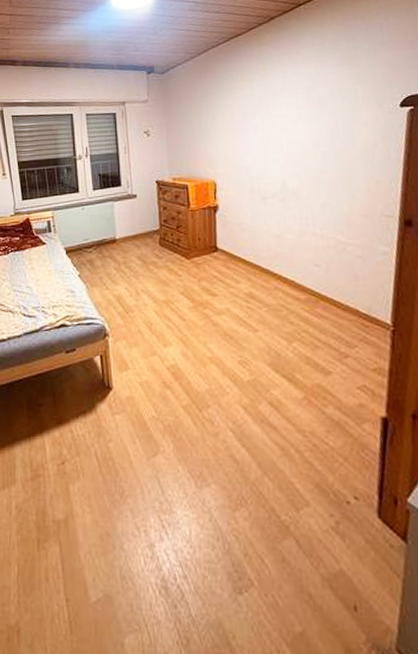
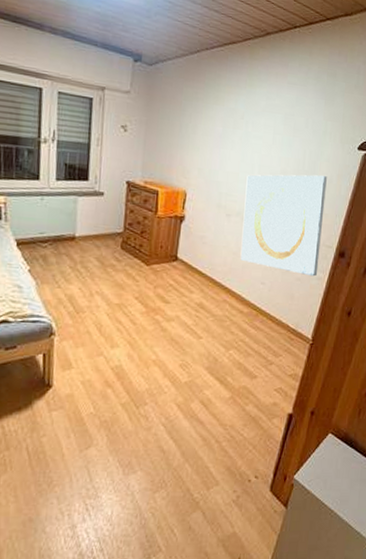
wall art: none [276,141,382,252] -> present [240,174,327,277]

